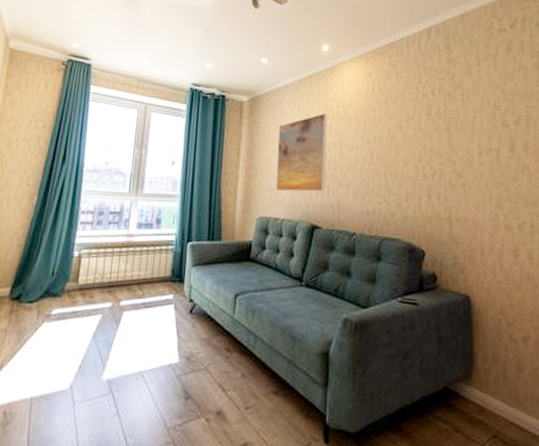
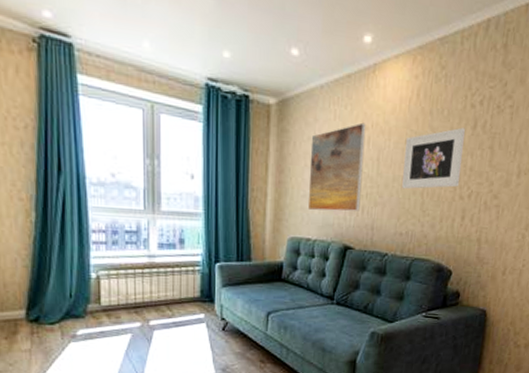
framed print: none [365,114,422,170] -> present [402,127,466,189]

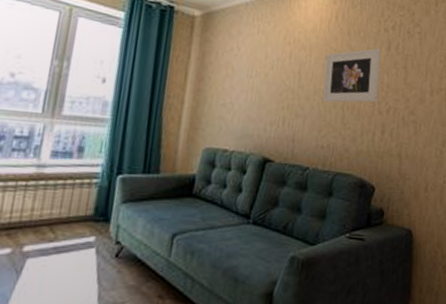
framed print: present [308,122,366,211] -> none [227,38,289,123]

